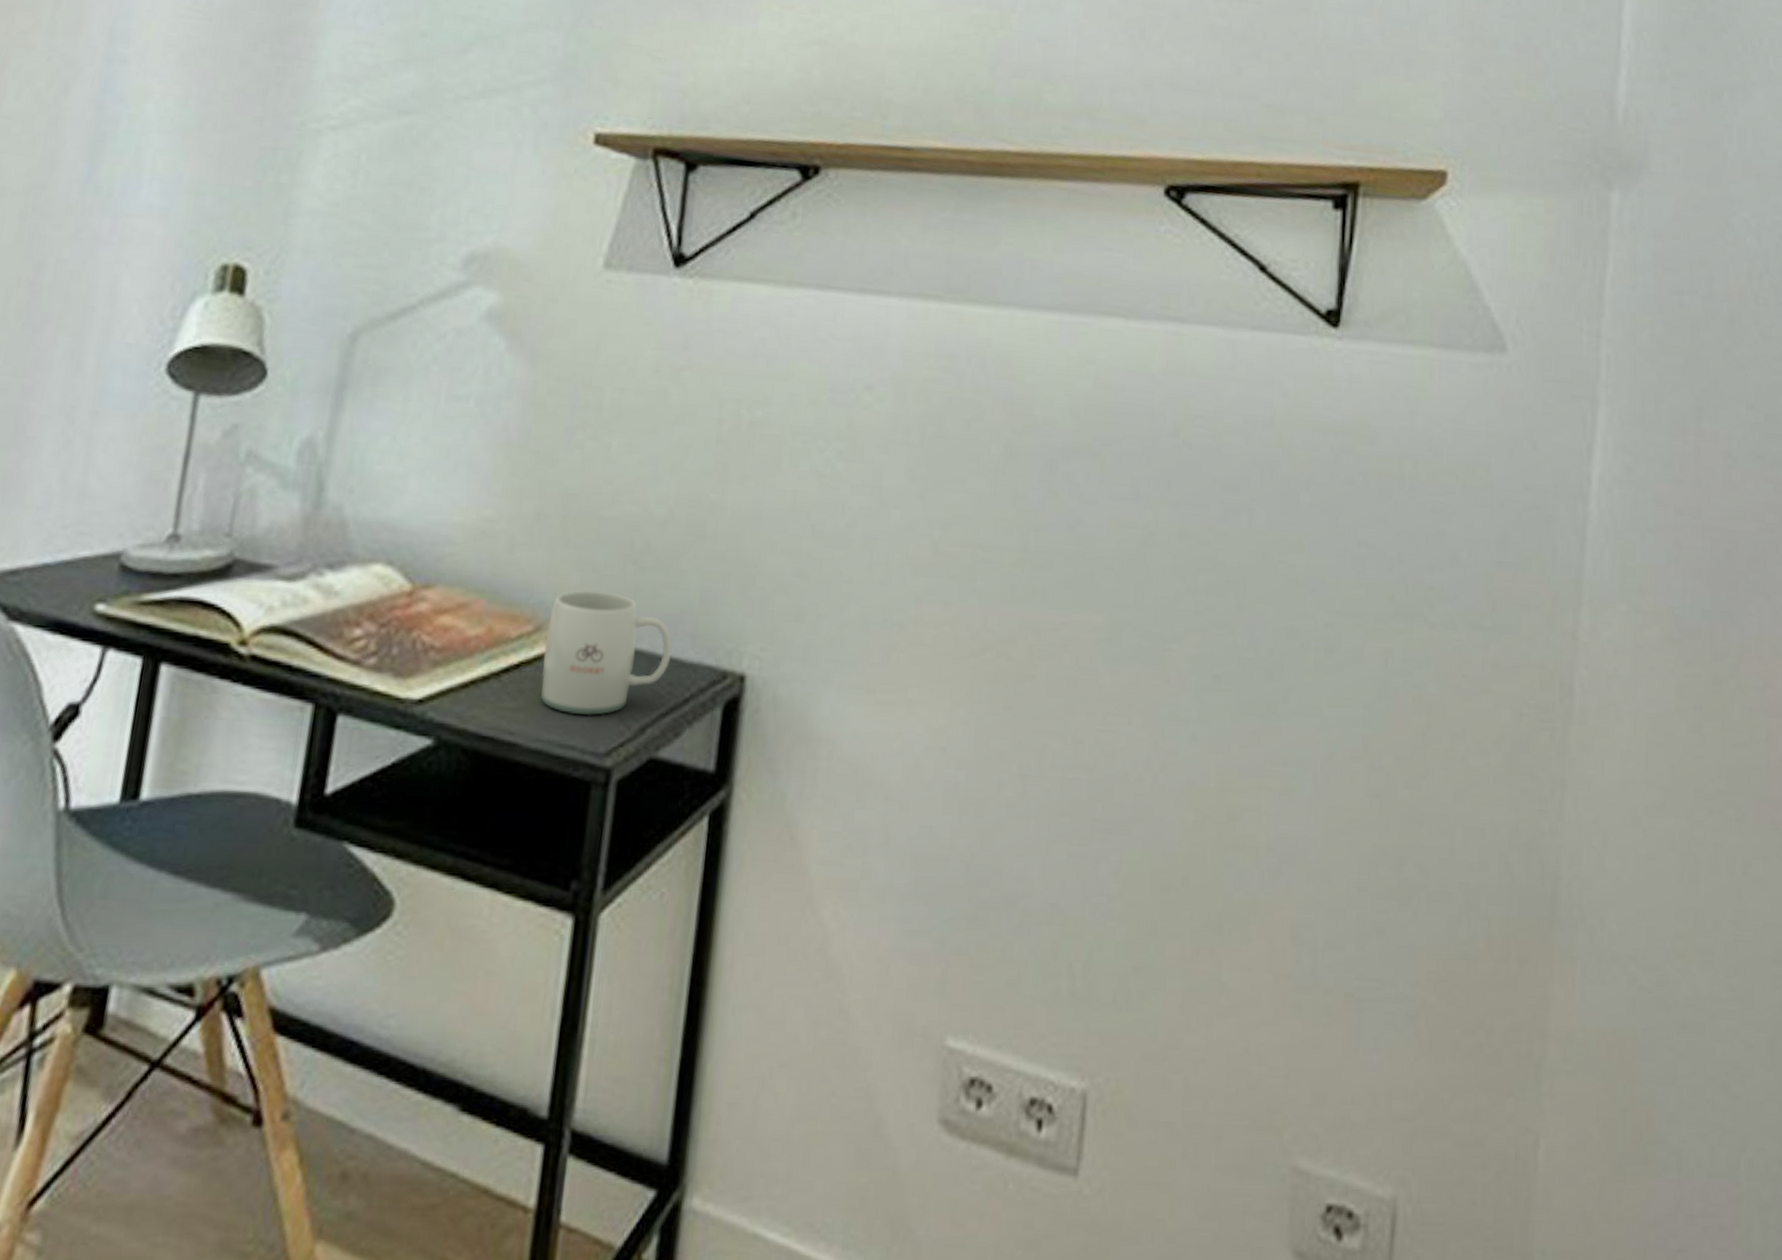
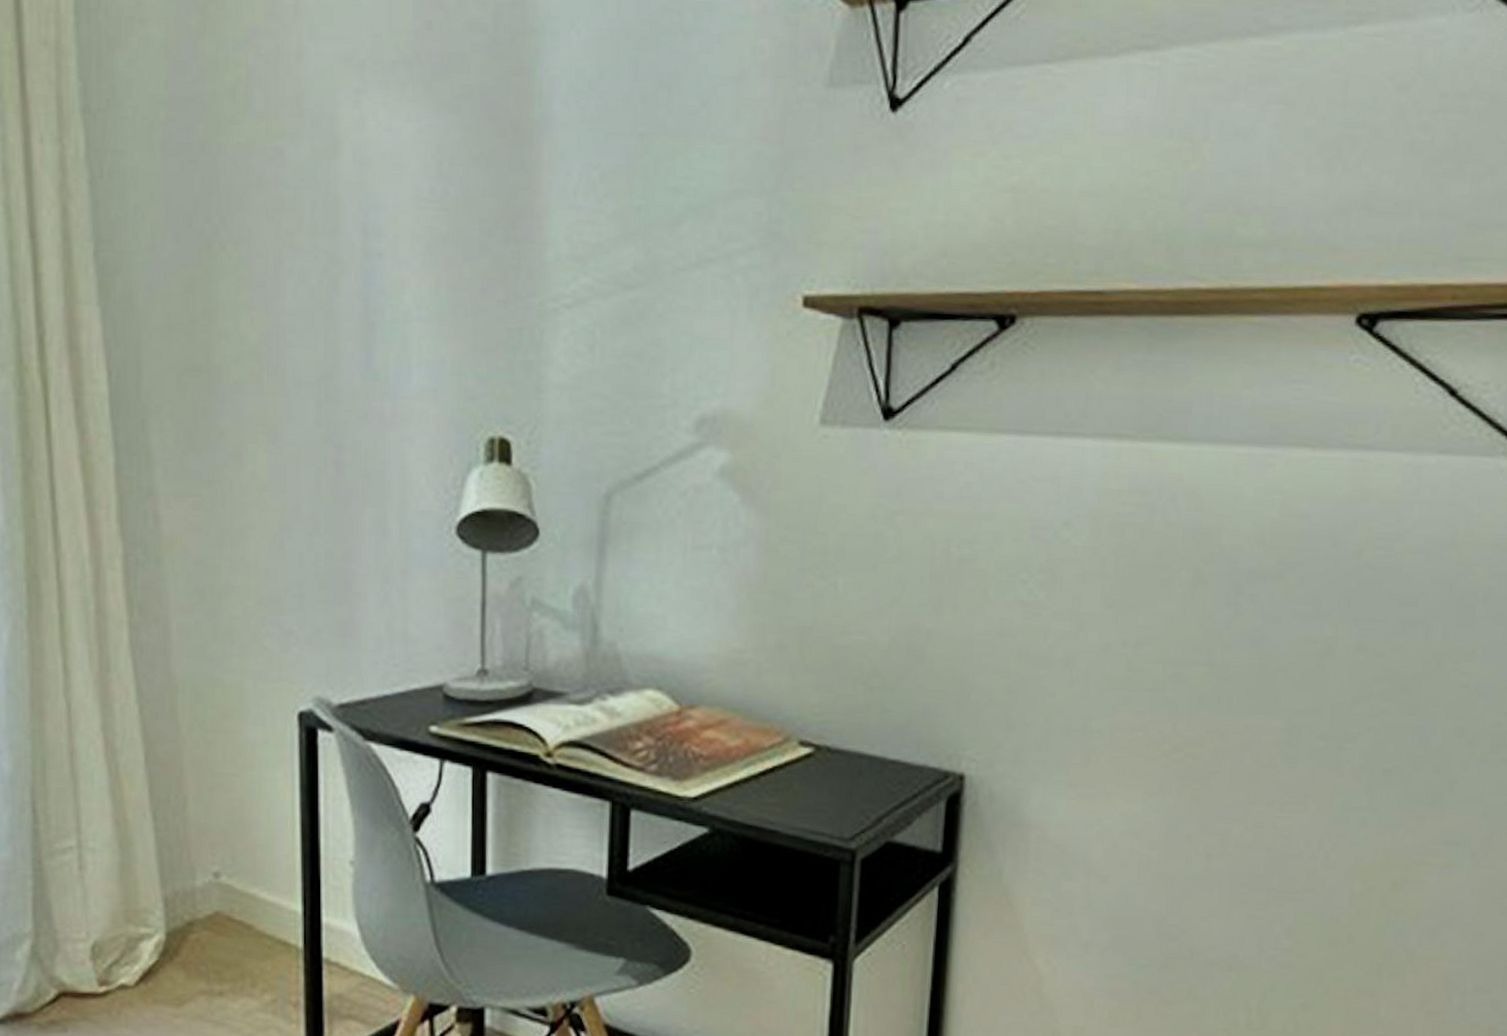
mug: present [540,590,673,716] -> none [792,707,901,809]

